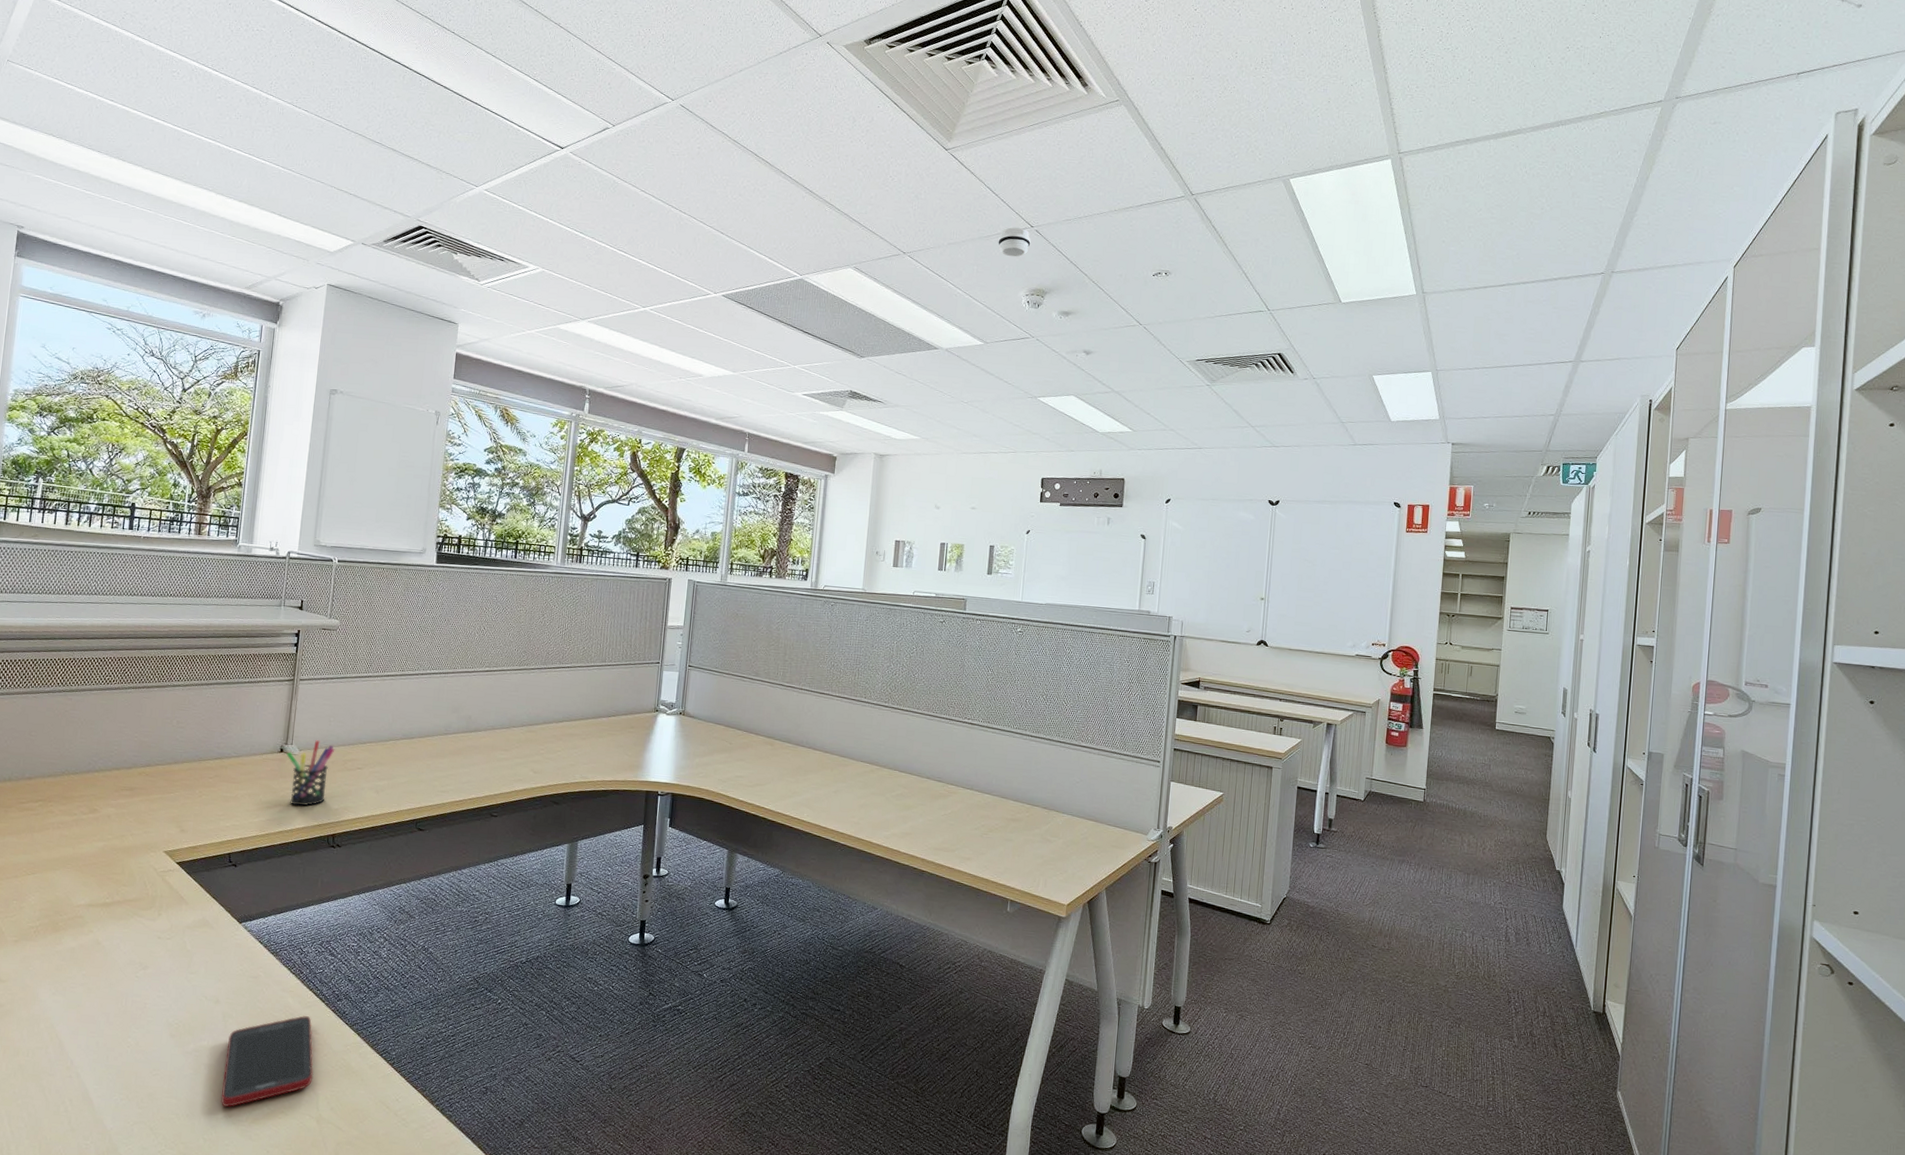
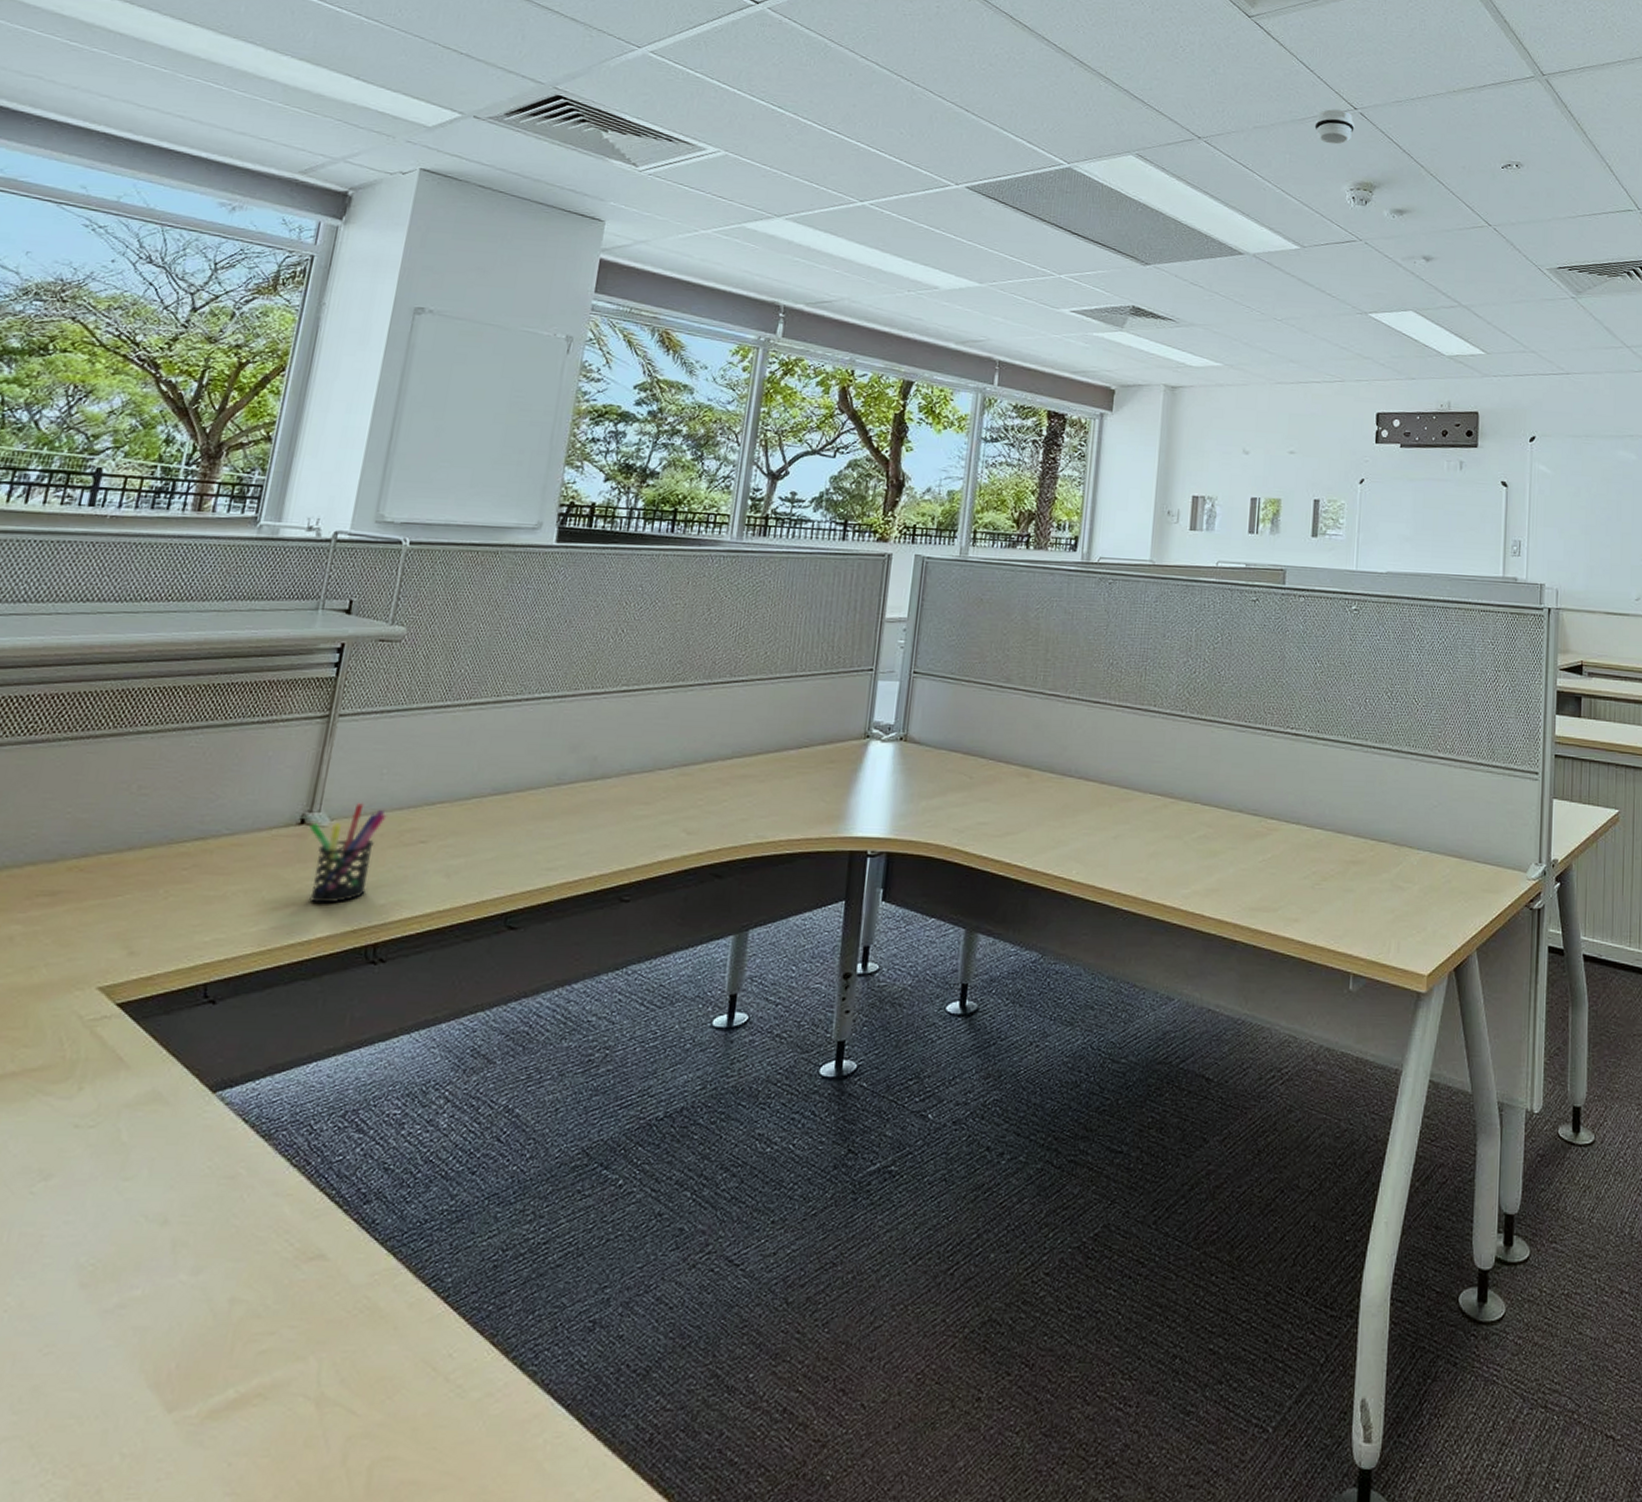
cell phone: present [220,1016,314,1107] -> none [155,1233,319,1395]

